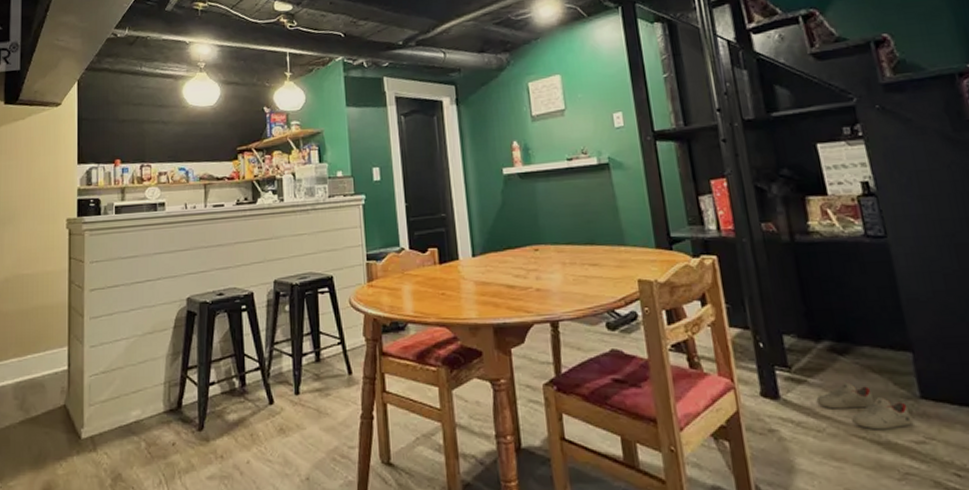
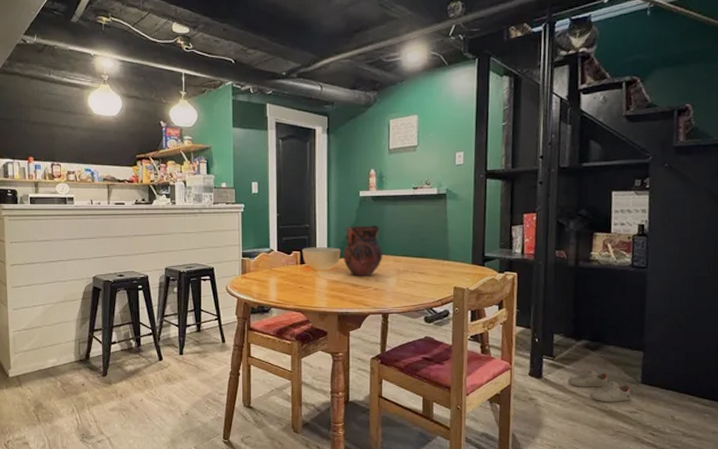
bowl: none [440,239,489,272] -> present [302,247,341,271]
vase: none [489,208,542,275] -> present [343,225,383,277]

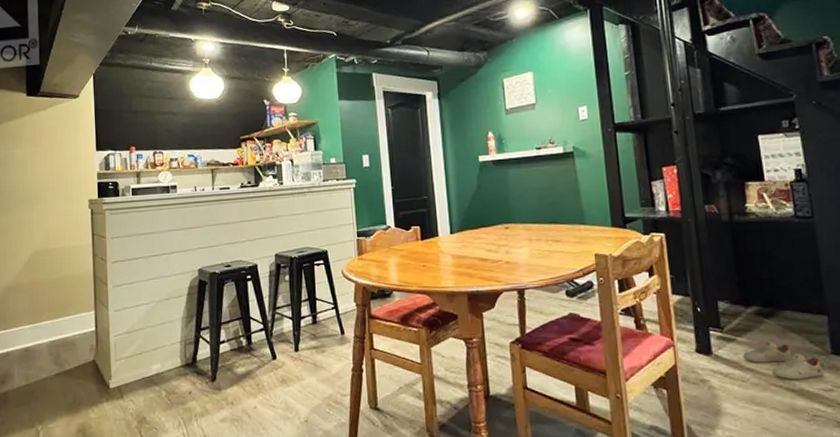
bowl: present [302,247,341,271] -> none [422,219,465,247]
vase: present [343,225,383,277] -> none [466,192,512,250]

